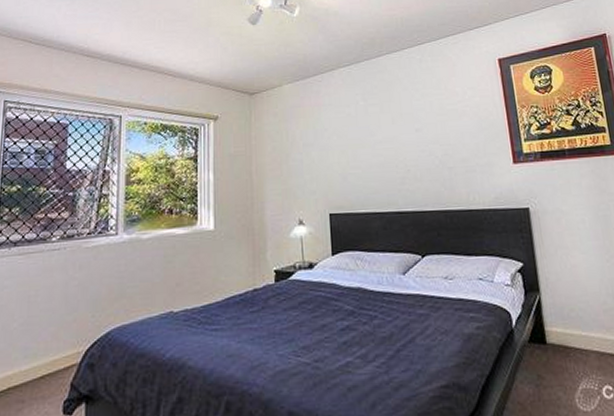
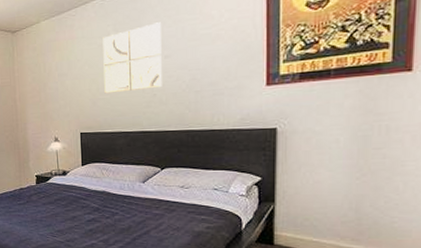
wall art: none [351,95,415,168] -> present [103,22,162,94]

